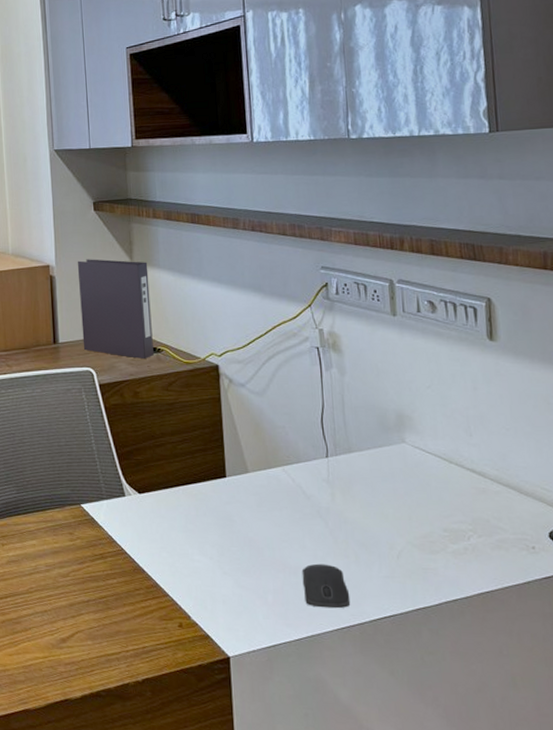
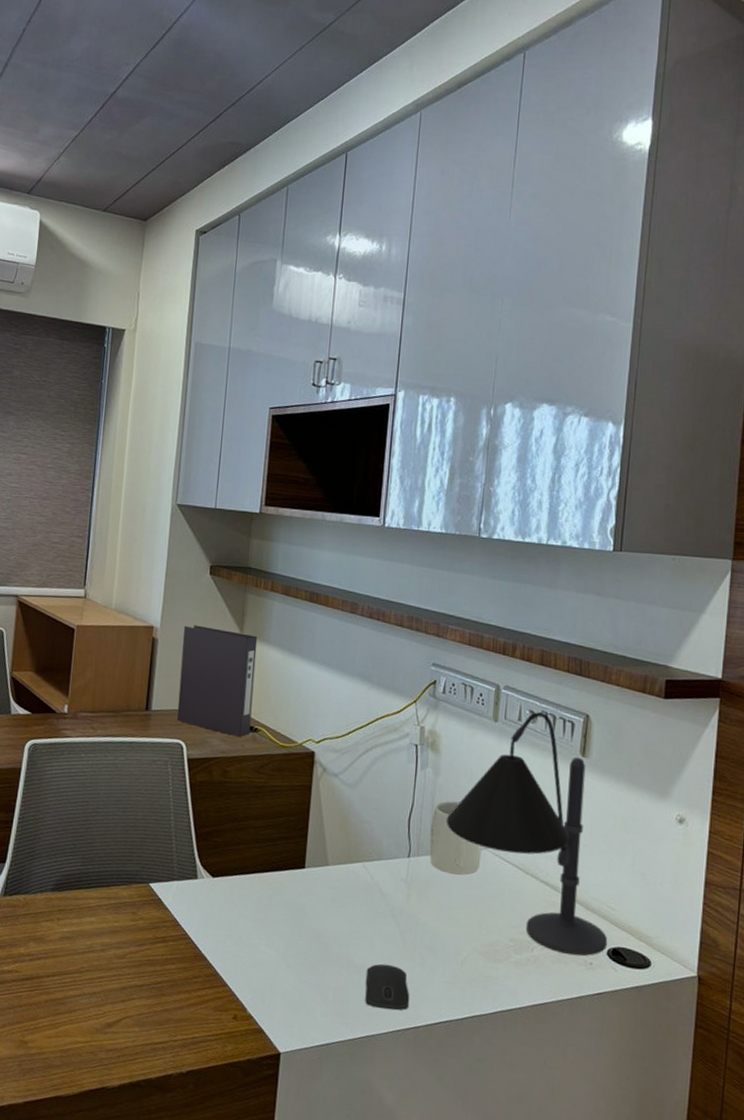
mug: none [344,398,401,470] -> present [429,800,482,876]
desk lamp: none [358,301,549,541] -> present [445,712,608,957]

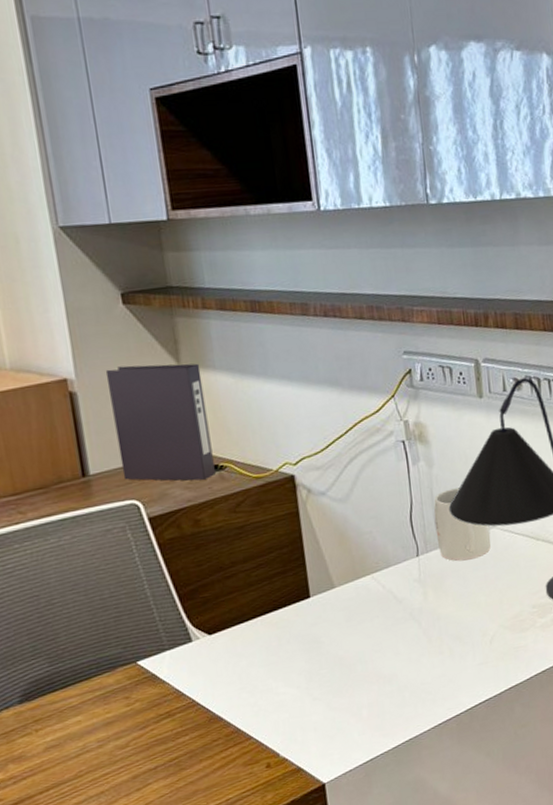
computer mouse: present [365,963,410,1011] -> none [396,665,447,711]

